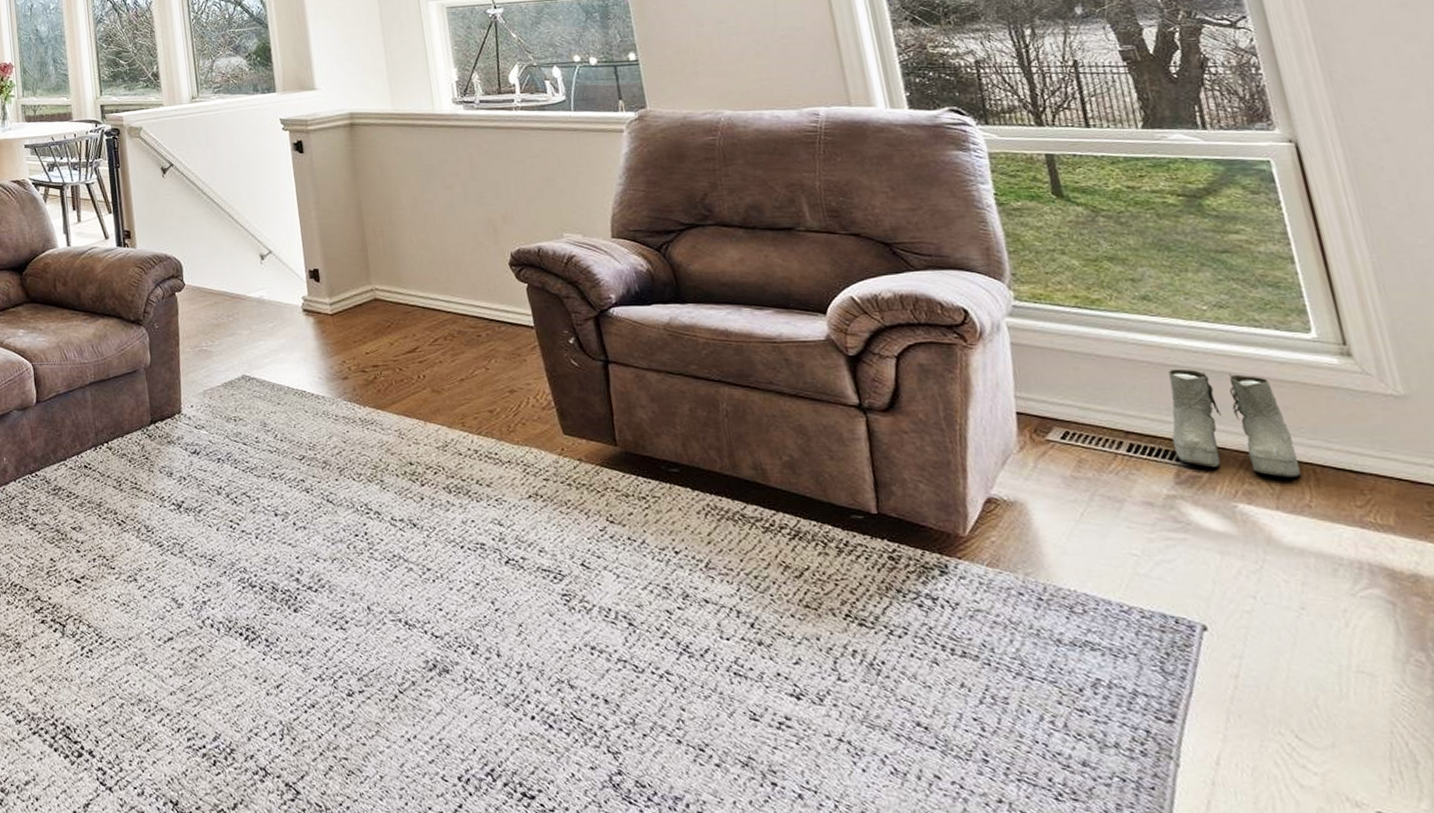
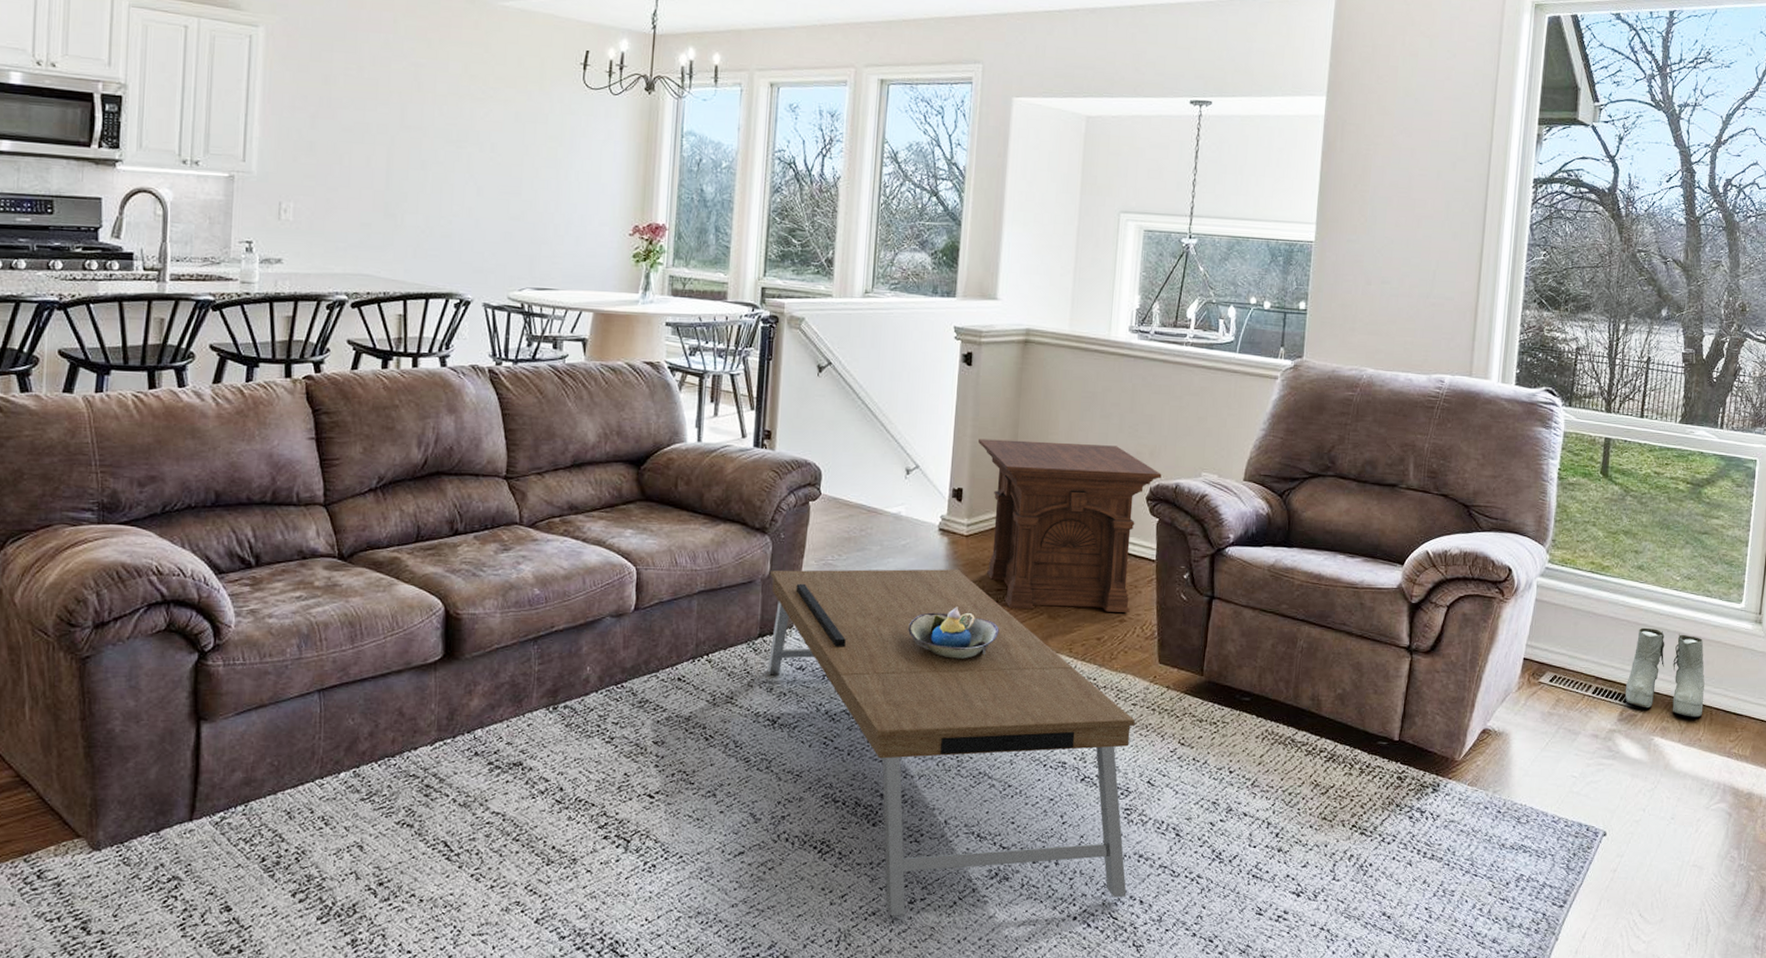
coffee table: none [151,348,587,710] -> present [767,569,1135,916]
decorative bowl: none [291,385,384,438] -> present [908,607,999,659]
side table: none [324,215,521,384] -> present [978,438,1162,612]

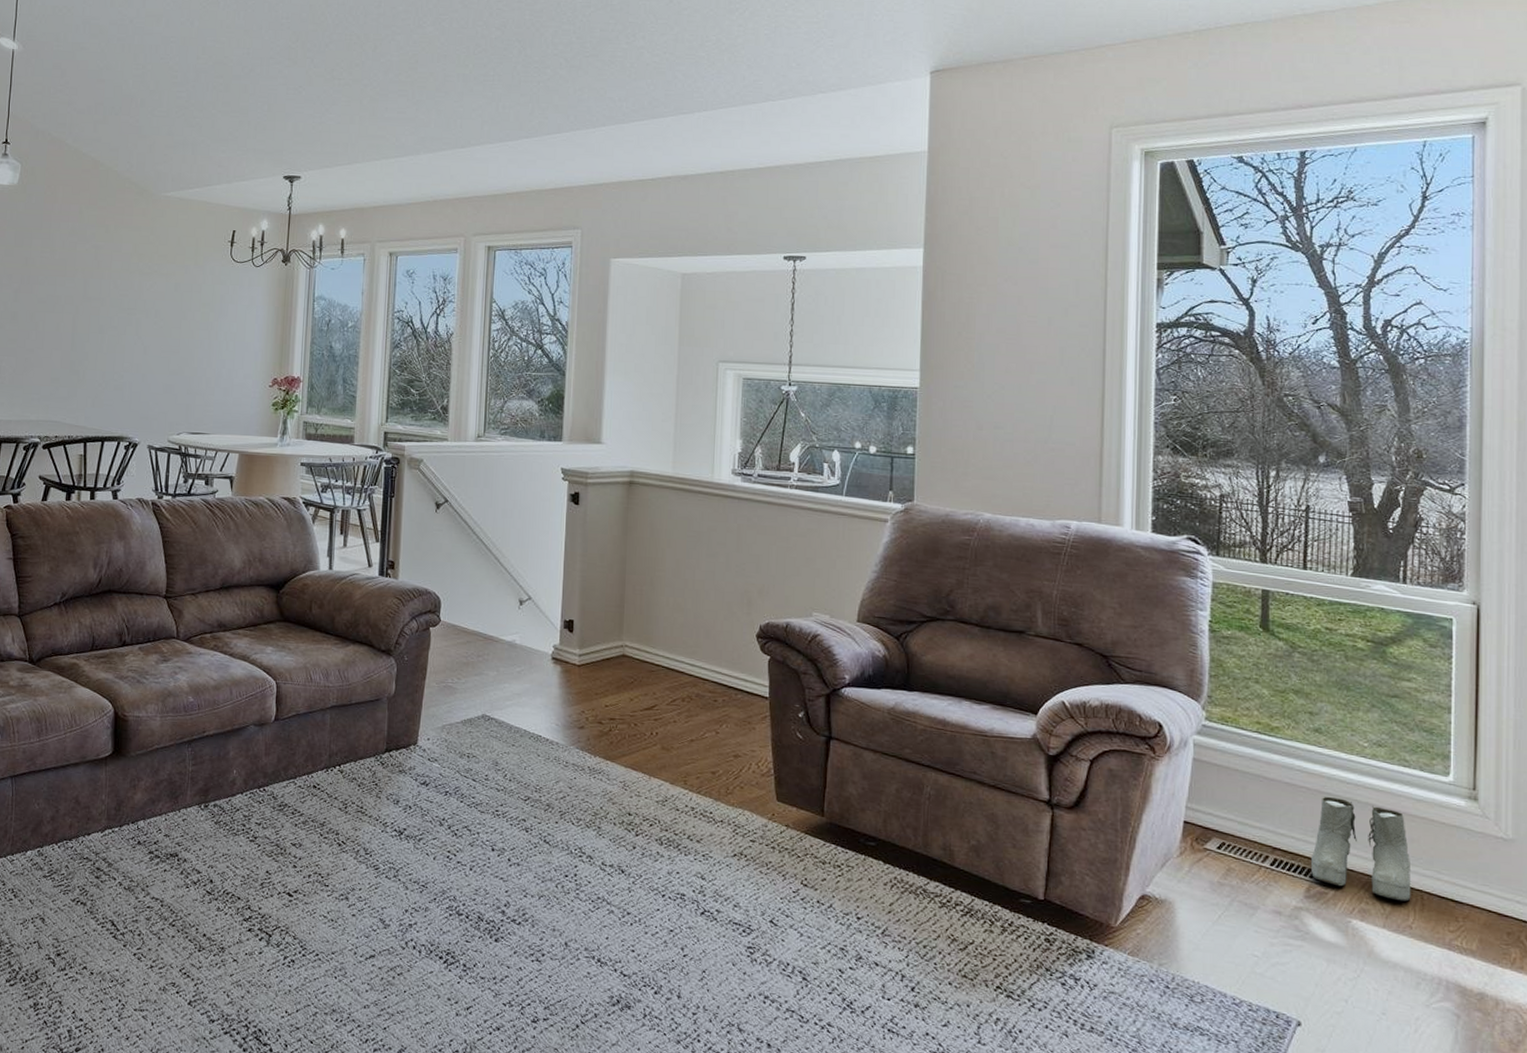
coffee table: present [767,569,1135,916] -> none [393,690,754,1039]
decorative bowl: present [908,607,999,659] -> none [525,733,614,785]
side table: present [978,438,1162,612] -> none [588,573,771,748]

